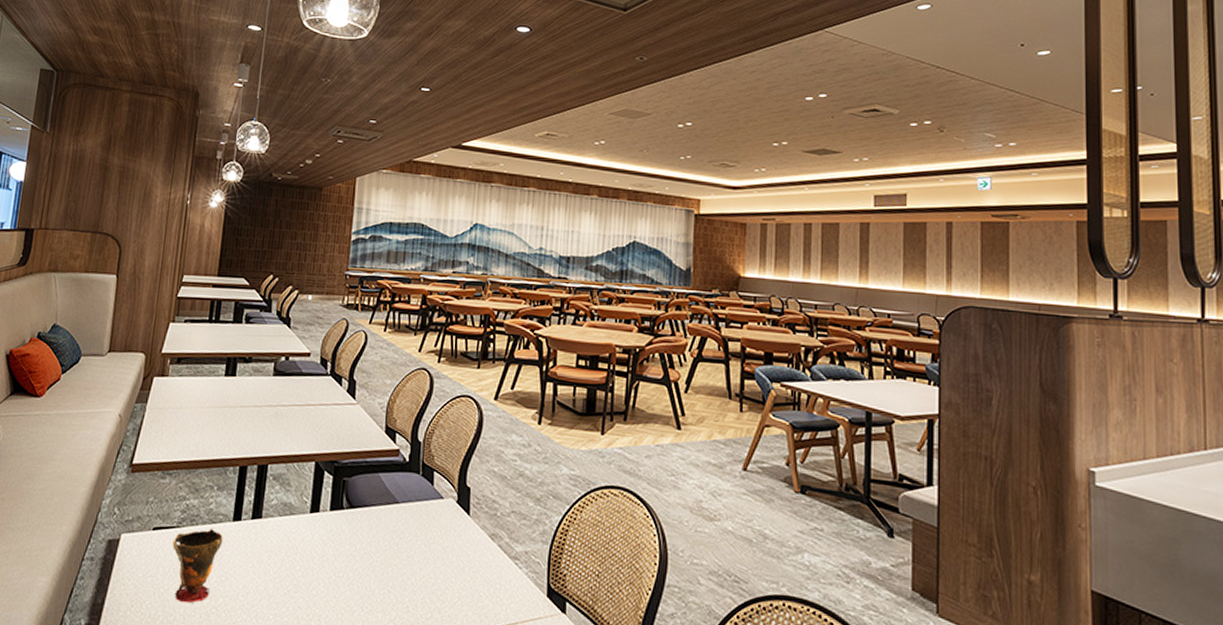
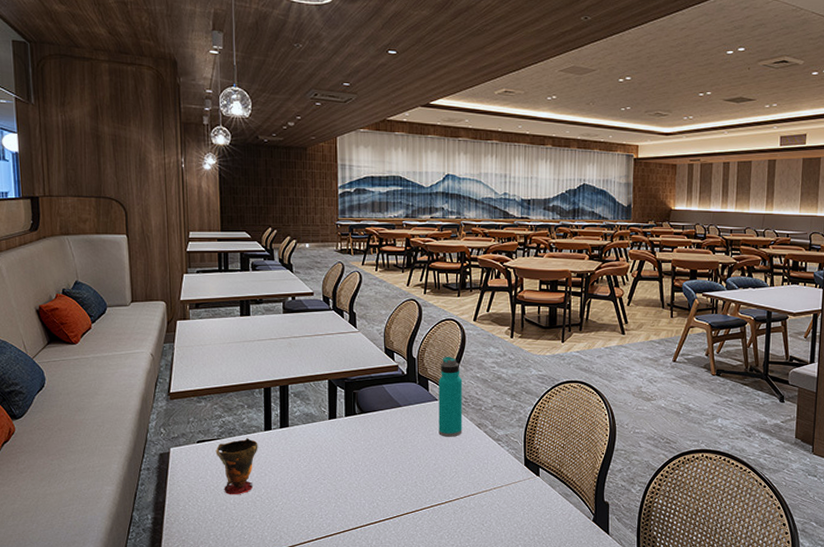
water bottle: none [441,442,476,549] -> present [438,356,463,437]

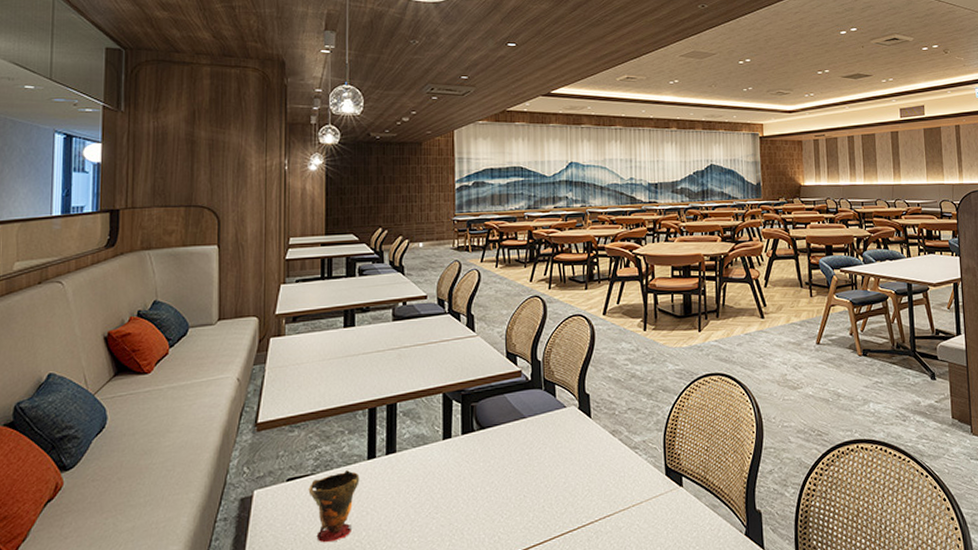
water bottle: present [438,356,463,437] -> none [567,356,595,450]

